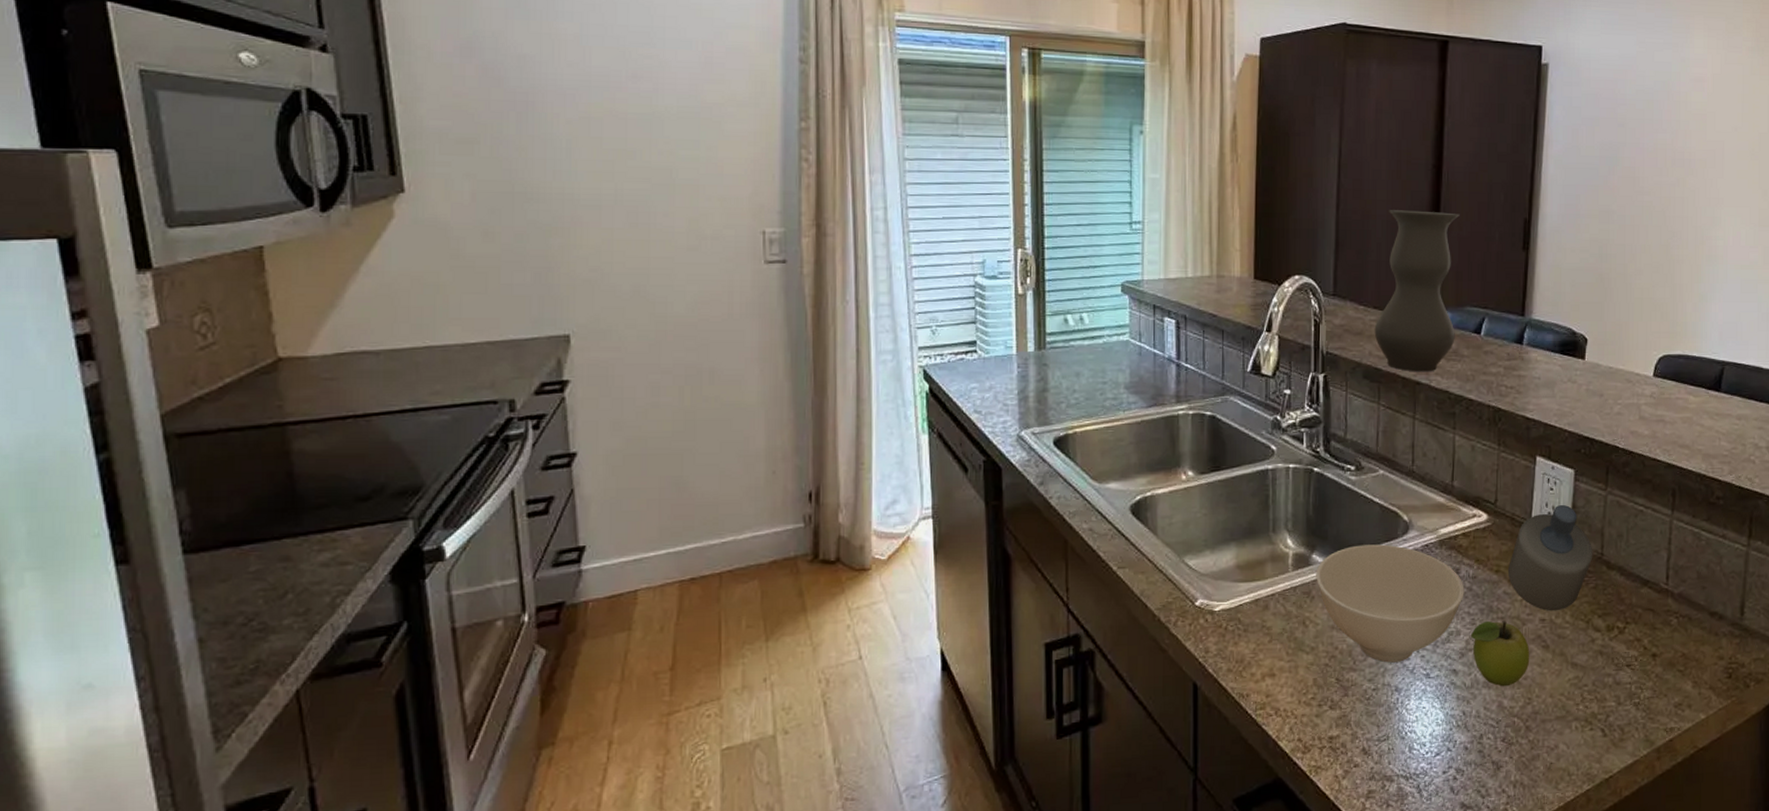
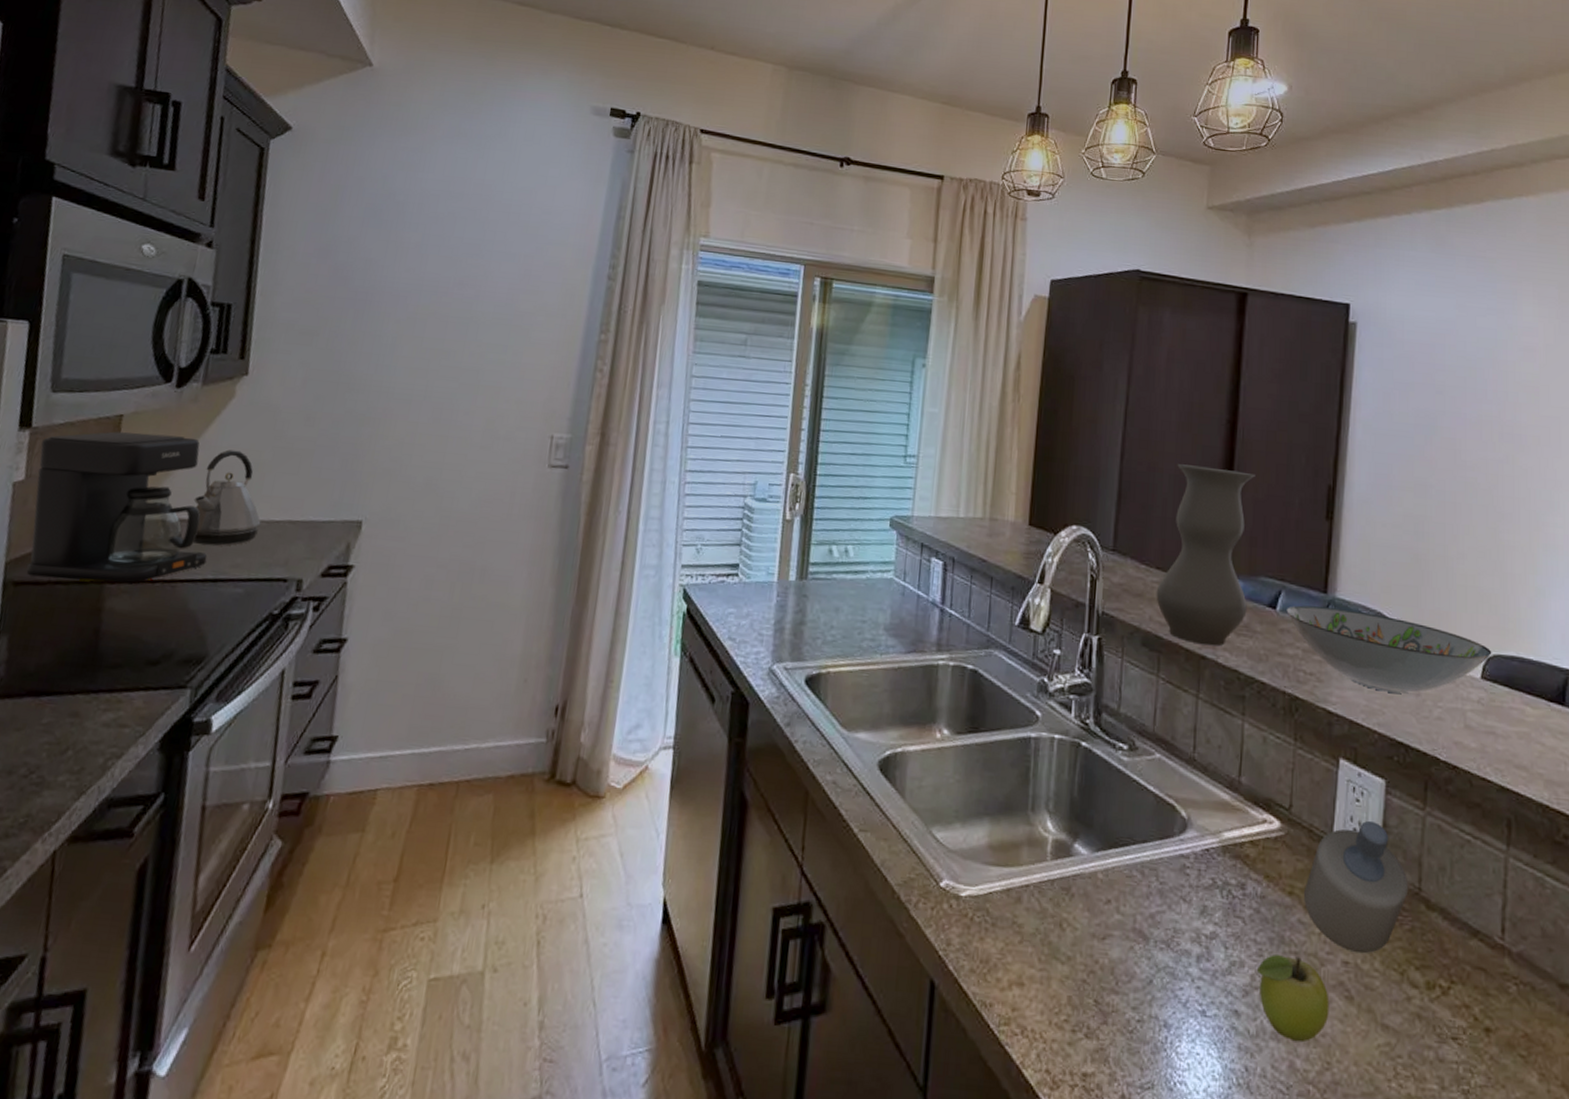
coffee maker: none [170,264,401,426] -> present [26,431,208,584]
kettle: none [371,274,455,376] -> present [192,449,261,547]
bowl: present [1316,544,1465,663] -> none [1077,839,1251,991]
decorative bowl: none [1490,327,1663,396] -> present [1286,605,1492,694]

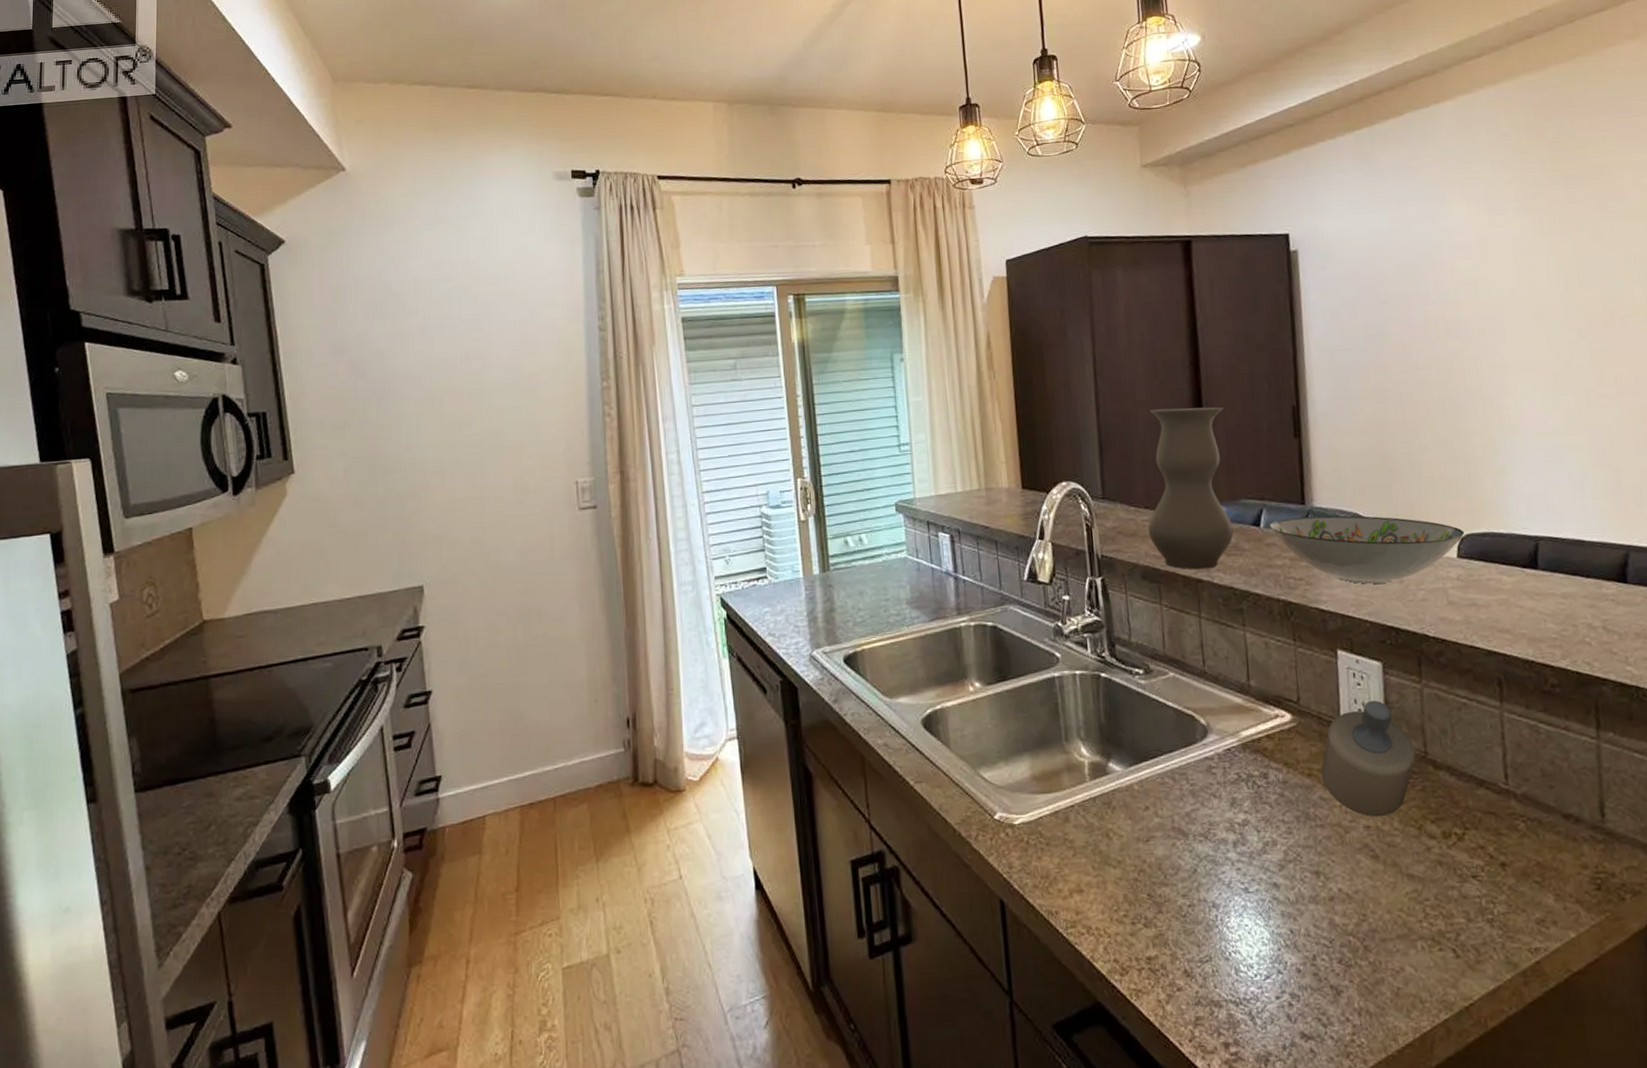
coffee maker: present [26,431,208,584] -> none [127,537,294,683]
kettle: present [192,449,261,547] -> none [271,542,334,631]
fruit: present [1256,953,1330,1043] -> none [1288,828,1359,902]

